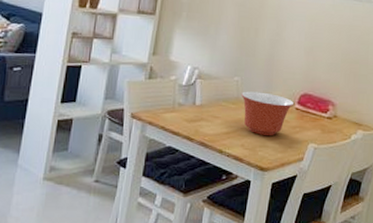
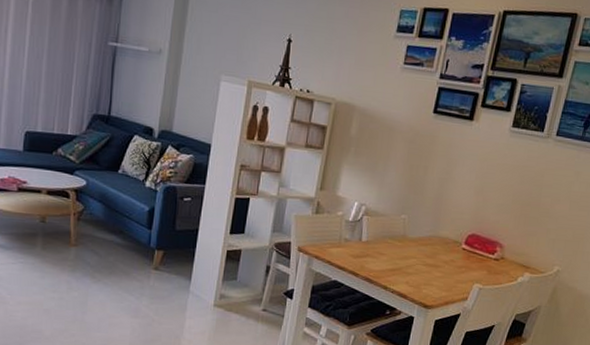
mixing bowl: present [241,91,295,136] -> none [408,229,462,275]

